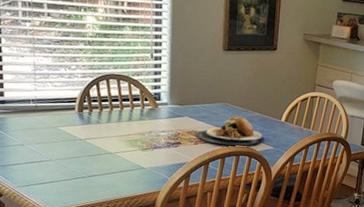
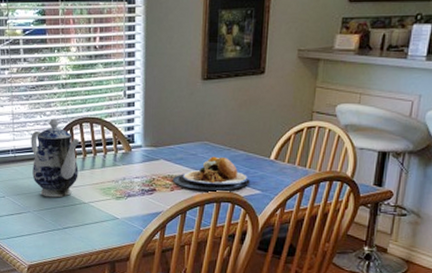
teapot: none [54,72,106,148] -> present [31,118,79,198]

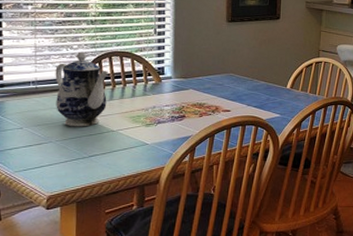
plate: present [173,156,250,191] -> none [202,86,270,115]

